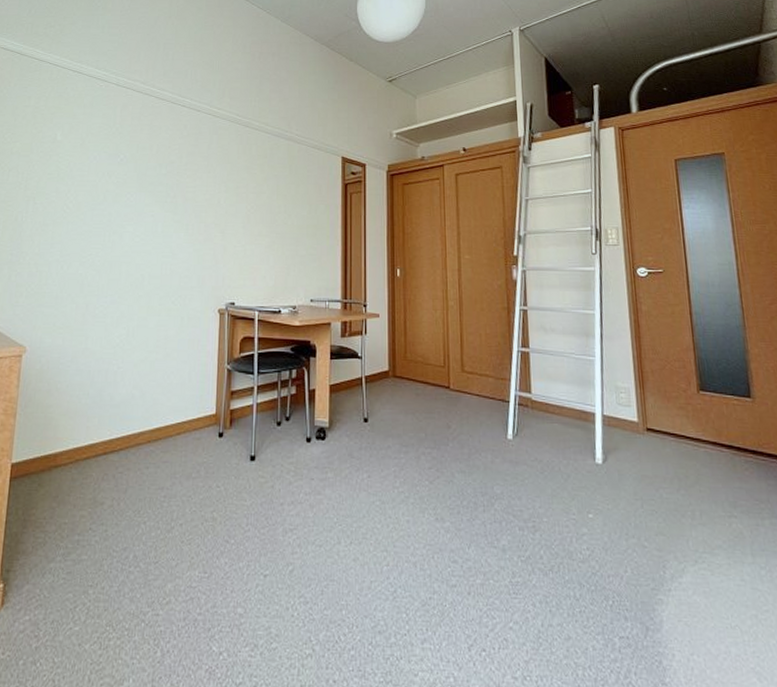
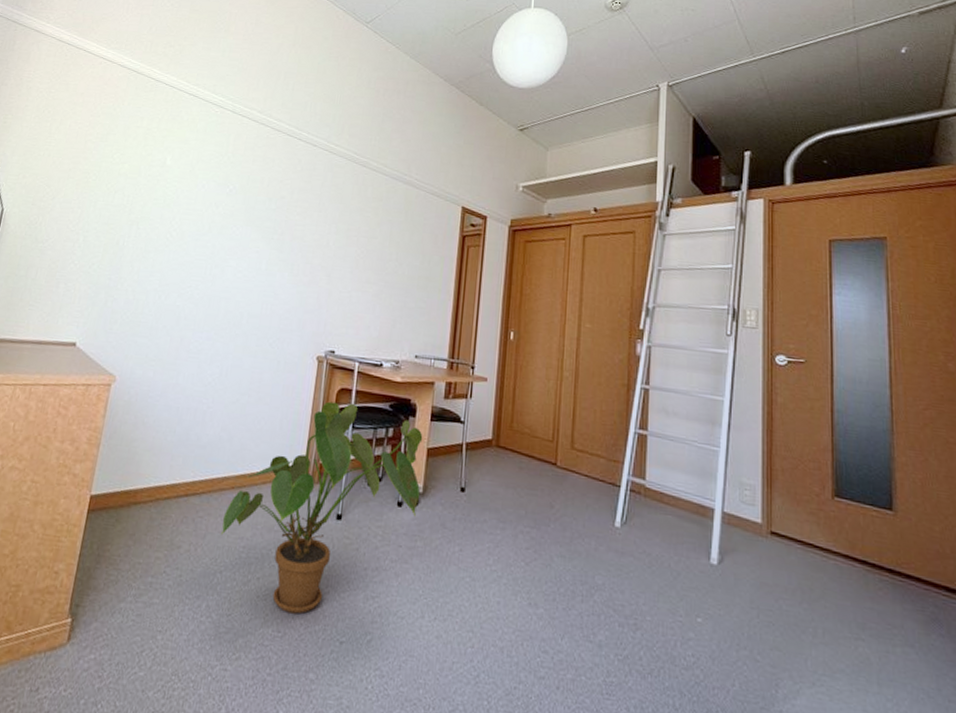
house plant: none [141,350,326,554] -> present [220,401,423,614]

